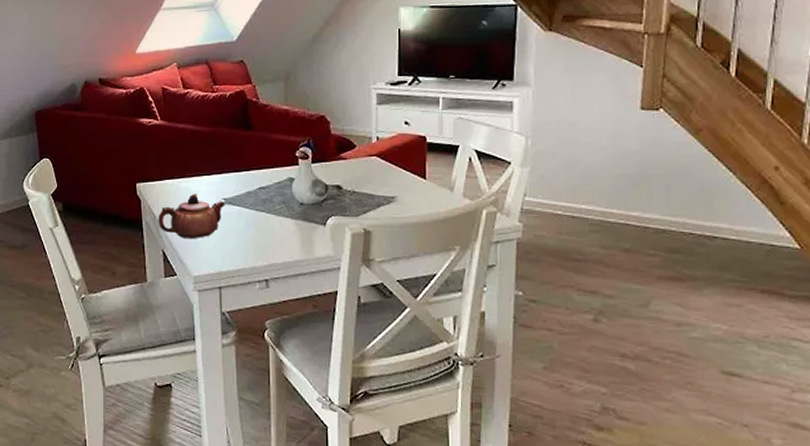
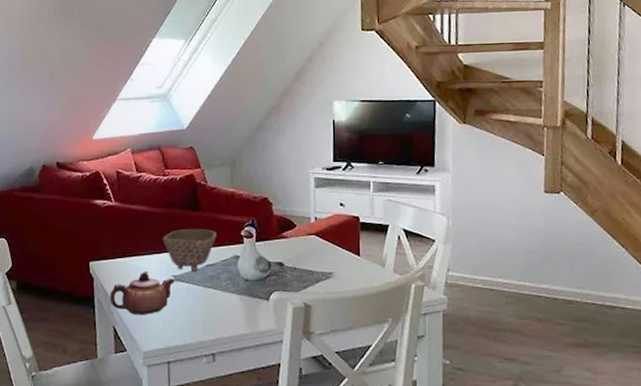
bowl: none [211,150,269,194] -> present [162,229,217,271]

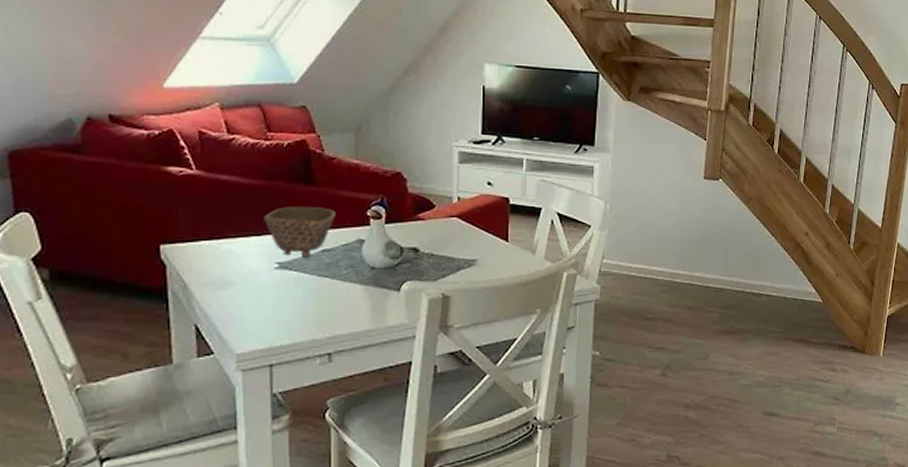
teapot: present [110,271,175,314] -> none [190,256,281,310]

